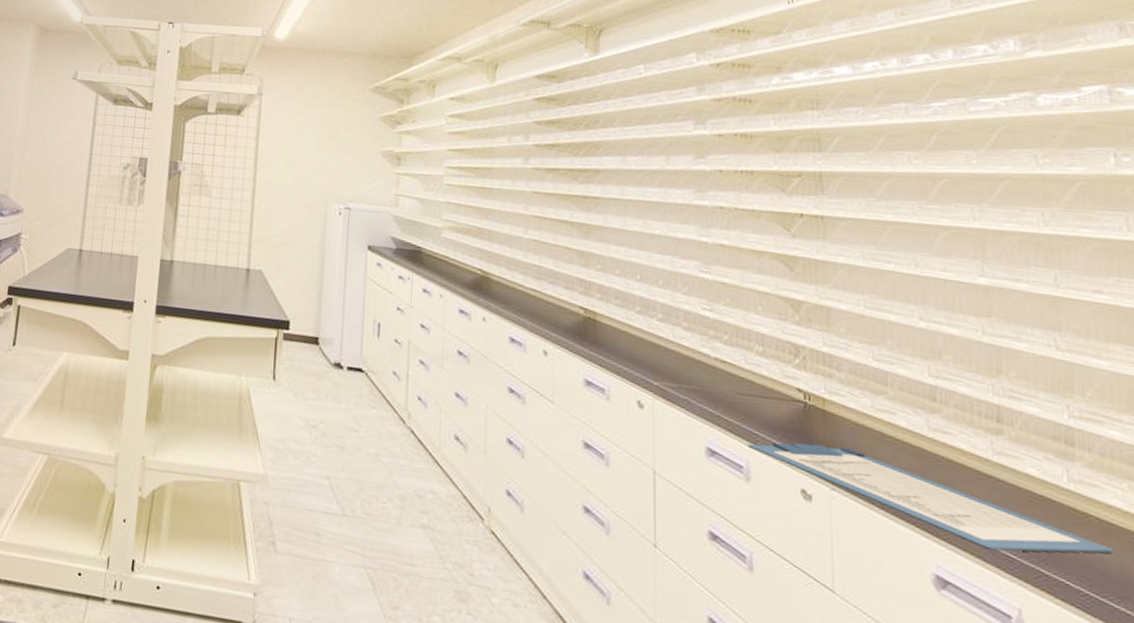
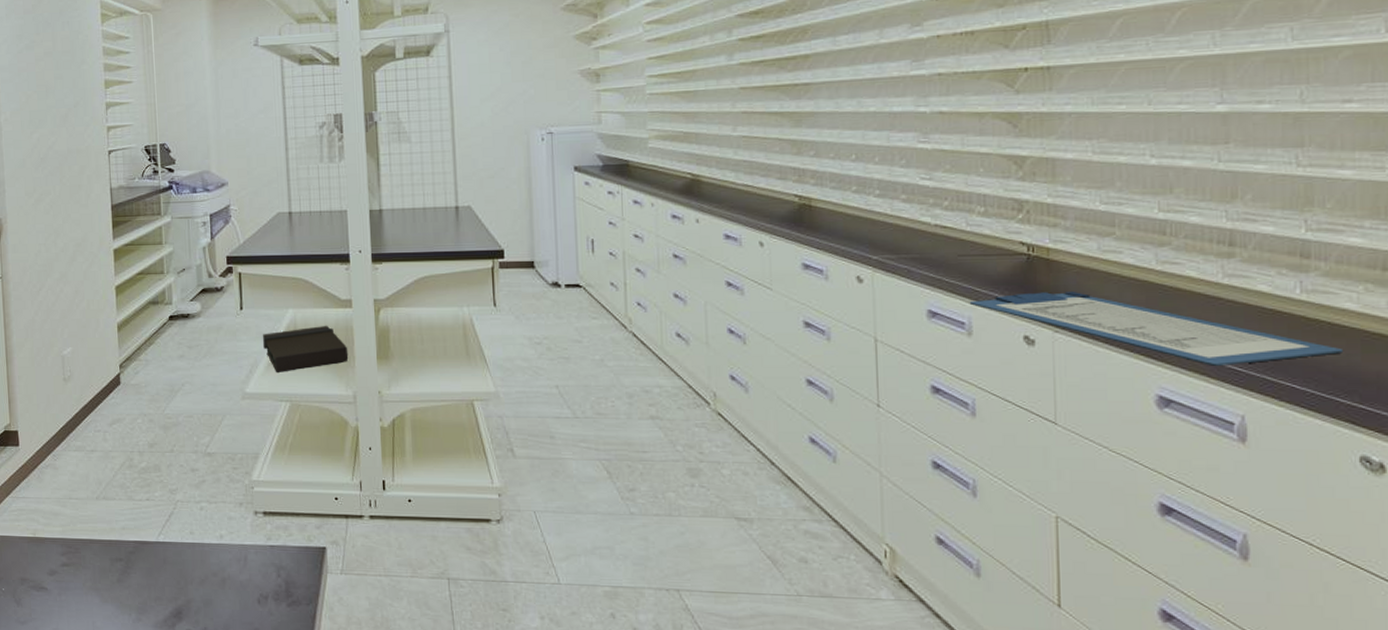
storage box: none [29,374,117,421] -> present [262,325,348,372]

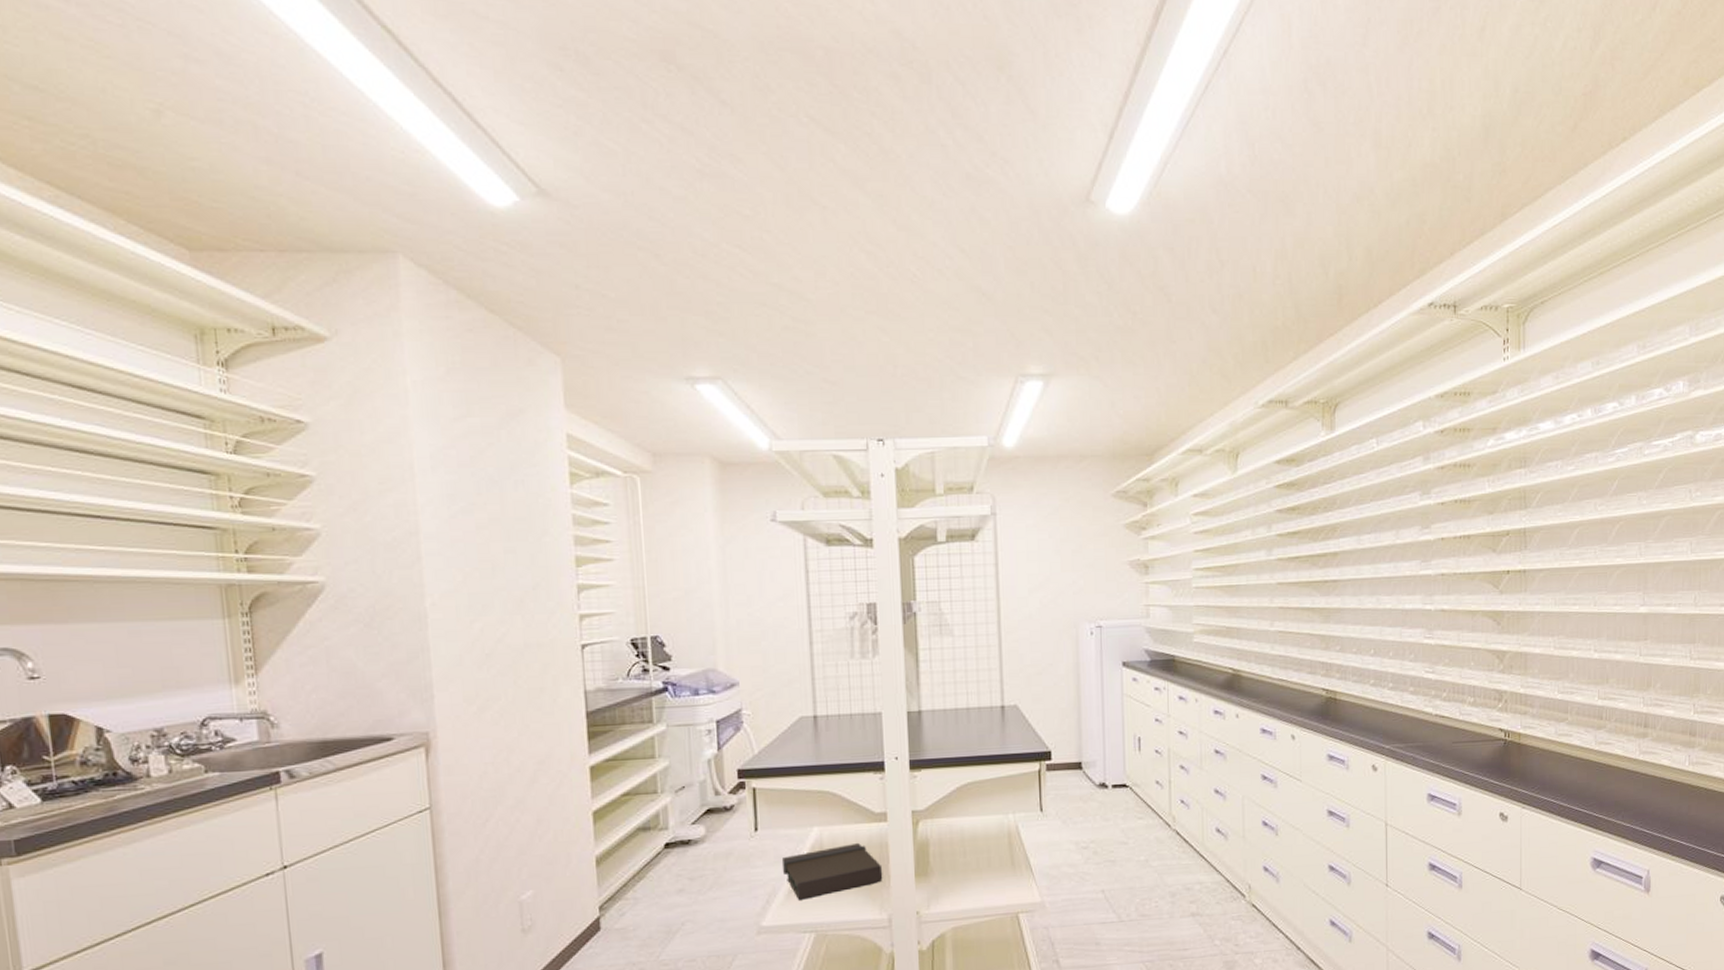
clipboard: present [969,292,1344,367] -> none [1460,771,1714,831]

